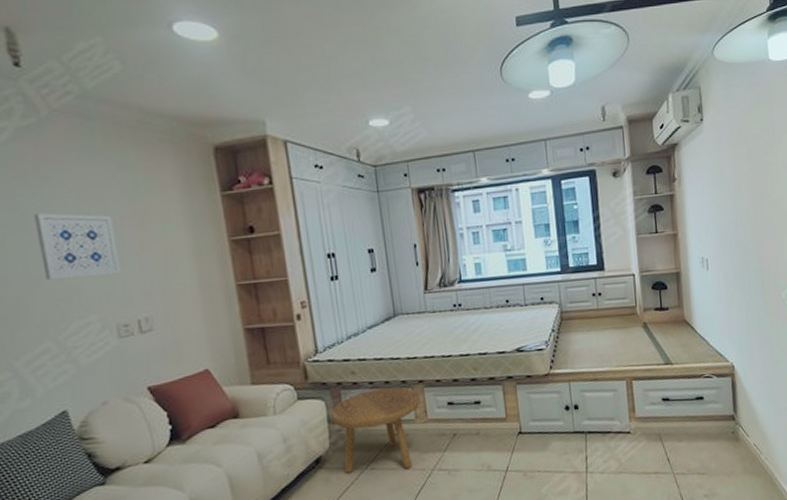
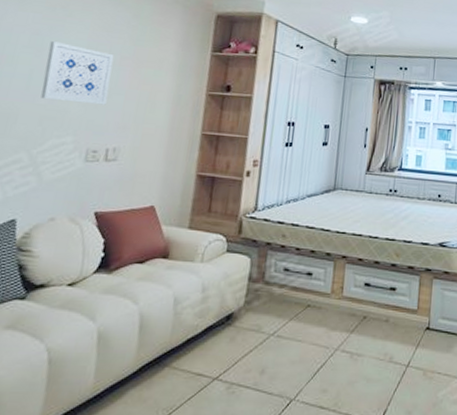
footstool: present [330,386,420,474] -> none [251,256,340,344]

